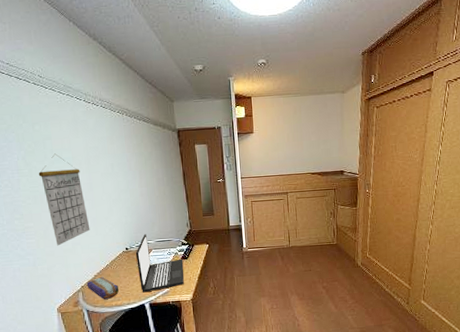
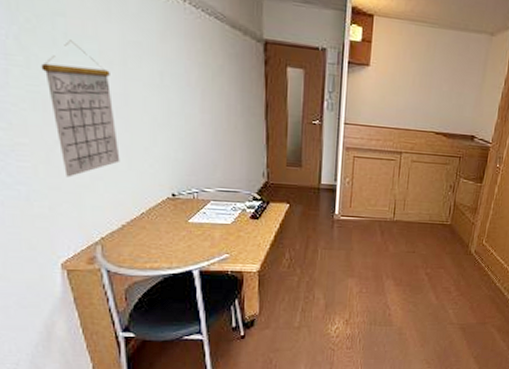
pencil case: present [87,276,119,300] -> none [109,228,156,260]
laptop: present [135,234,184,293] -> none [185,178,253,256]

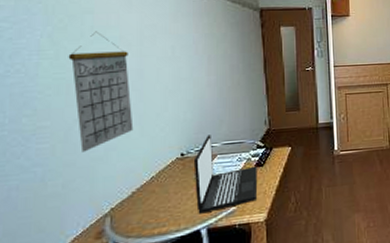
laptop: none [185,178,253,256] -> present [193,134,258,214]

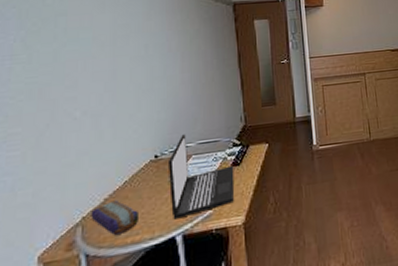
calendar: present [68,31,134,153] -> none [41,33,106,159]
pencil case: none [119,193,165,227] -> present [91,199,138,236]

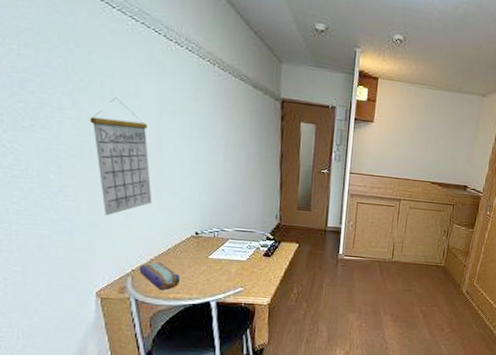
calendar: none [41,33,106,159] -> present [89,97,152,216]
laptop: present [167,134,235,220] -> none [206,219,265,289]

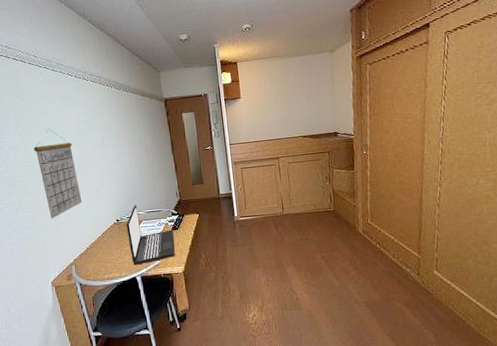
pencil case: present [139,262,180,291] -> none [79,249,111,273]
laptop: none [206,219,265,289] -> present [126,205,175,265]

